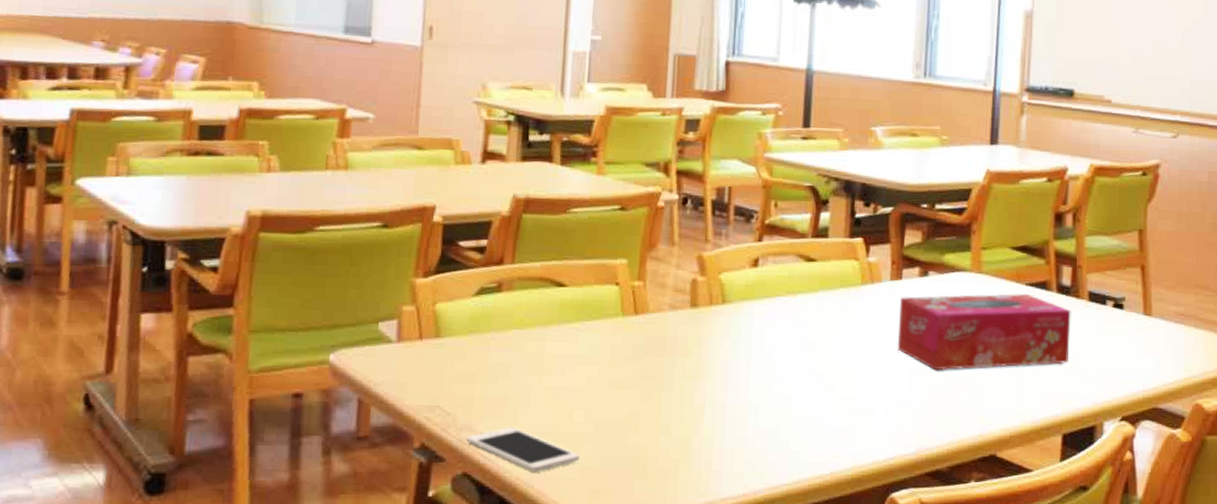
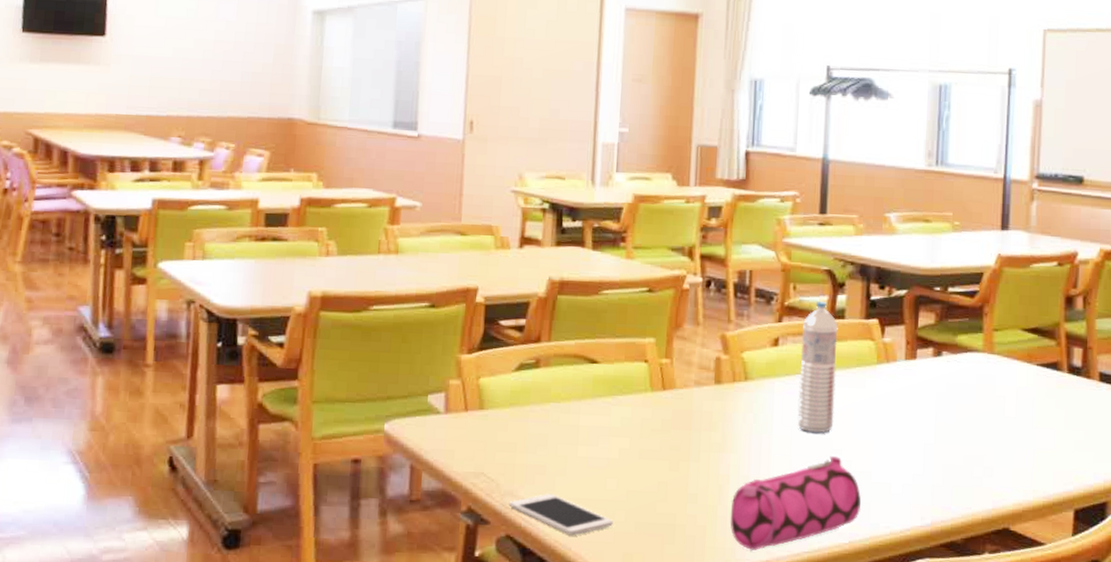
pencil case: none [705,381,844,484] -> present [730,455,861,550]
water bottle: none [777,218,821,359] -> present [797,300,838,434]
tissue box: present [898,294,1071,370] -> none [913,374,1082,446]

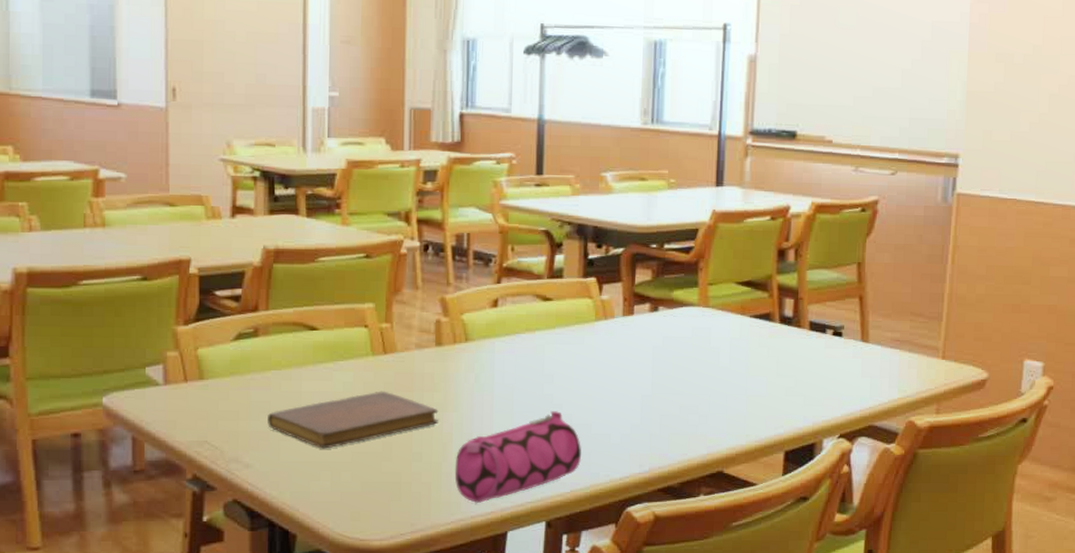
cell phone: present [509,493,613,536] -> none [234,457,339,498]
notebook: none [544,428,716,486] -> present [268,391,439,449]
water bottle: present [797,300,838,434] -> none [518,261,557,390]

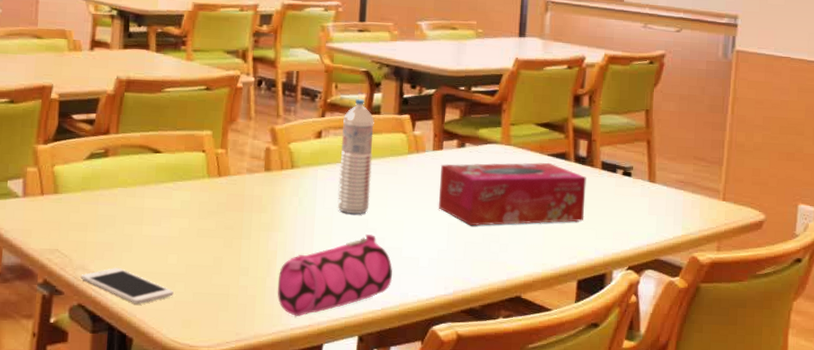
cell phone: none [234,457,339,498] -> present [80,267,174,305]
notebook: present [268,391,439,449] -> none [112,210,265,261]
water bottle: none [518,261,557,390] -> present [337,98,375,215]
tissue box: none [631,325,793,396] -> present [439,163,587,226]

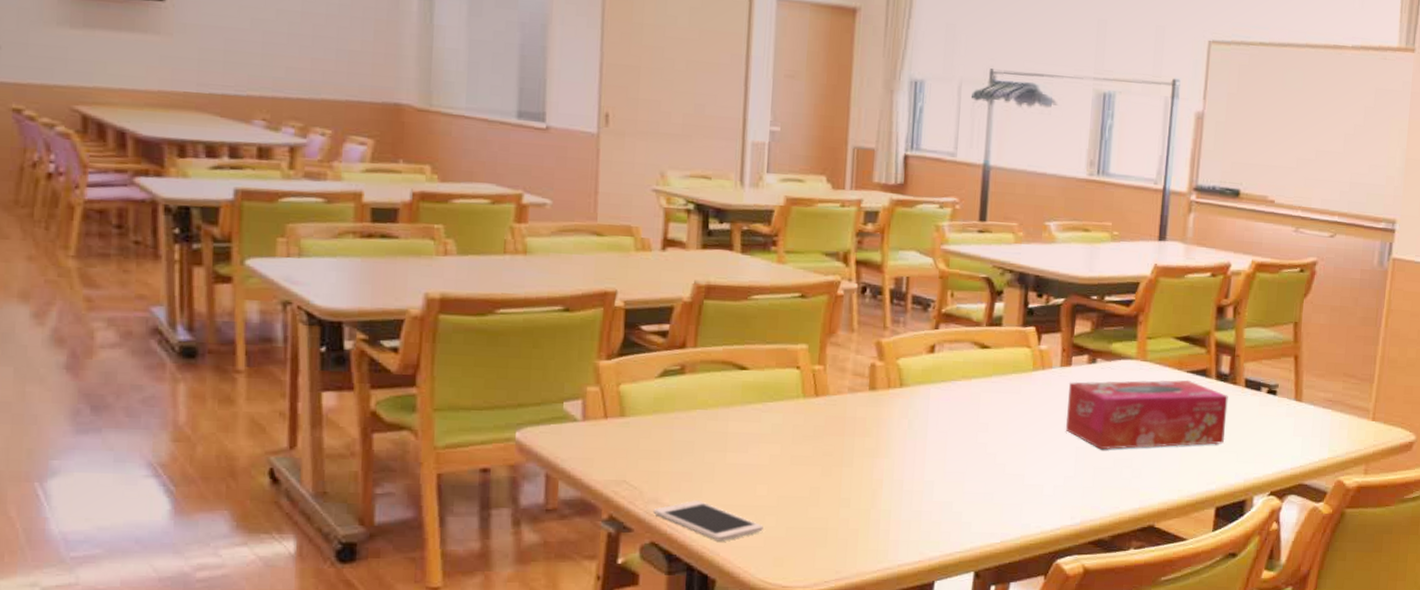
pencil case: present [277,233,393,316] -> none [883,459,1014,551]
water bottle: present [337,98,375,215] -> none [952,308,995,439]

